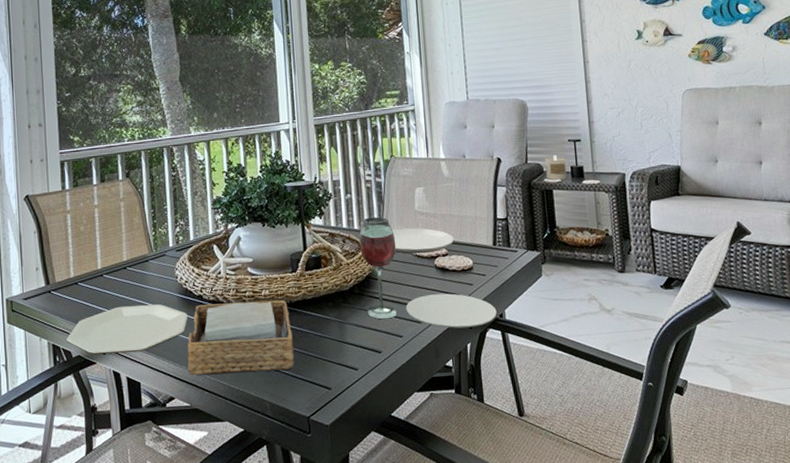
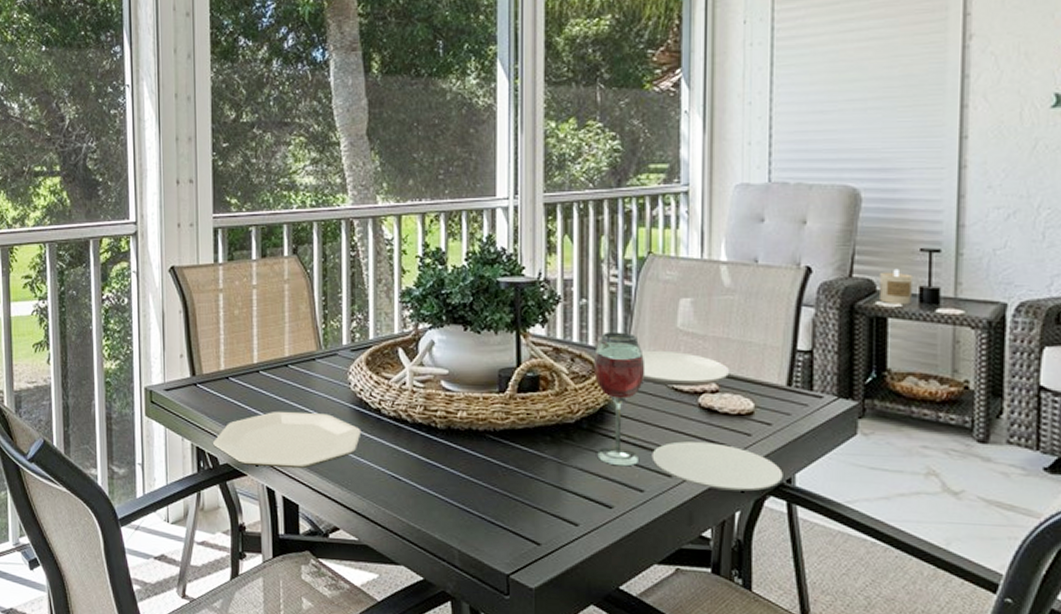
napkin holder: present [187,300,295,375] -> none [358,420,495,515]

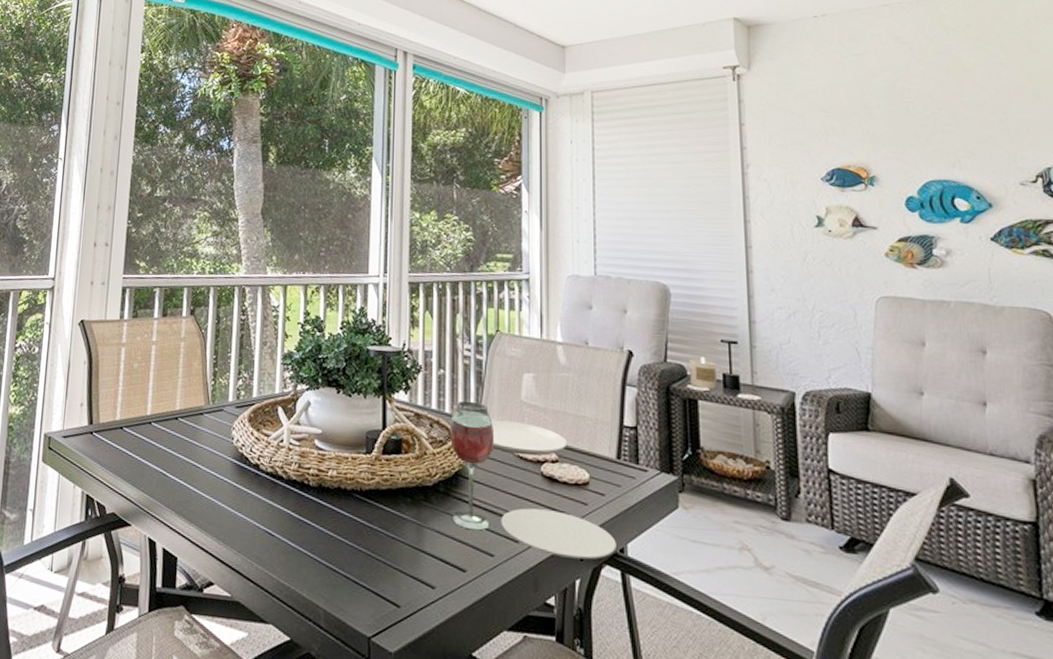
plate: present [213,411,362,469] -> none [102,462,241,521]

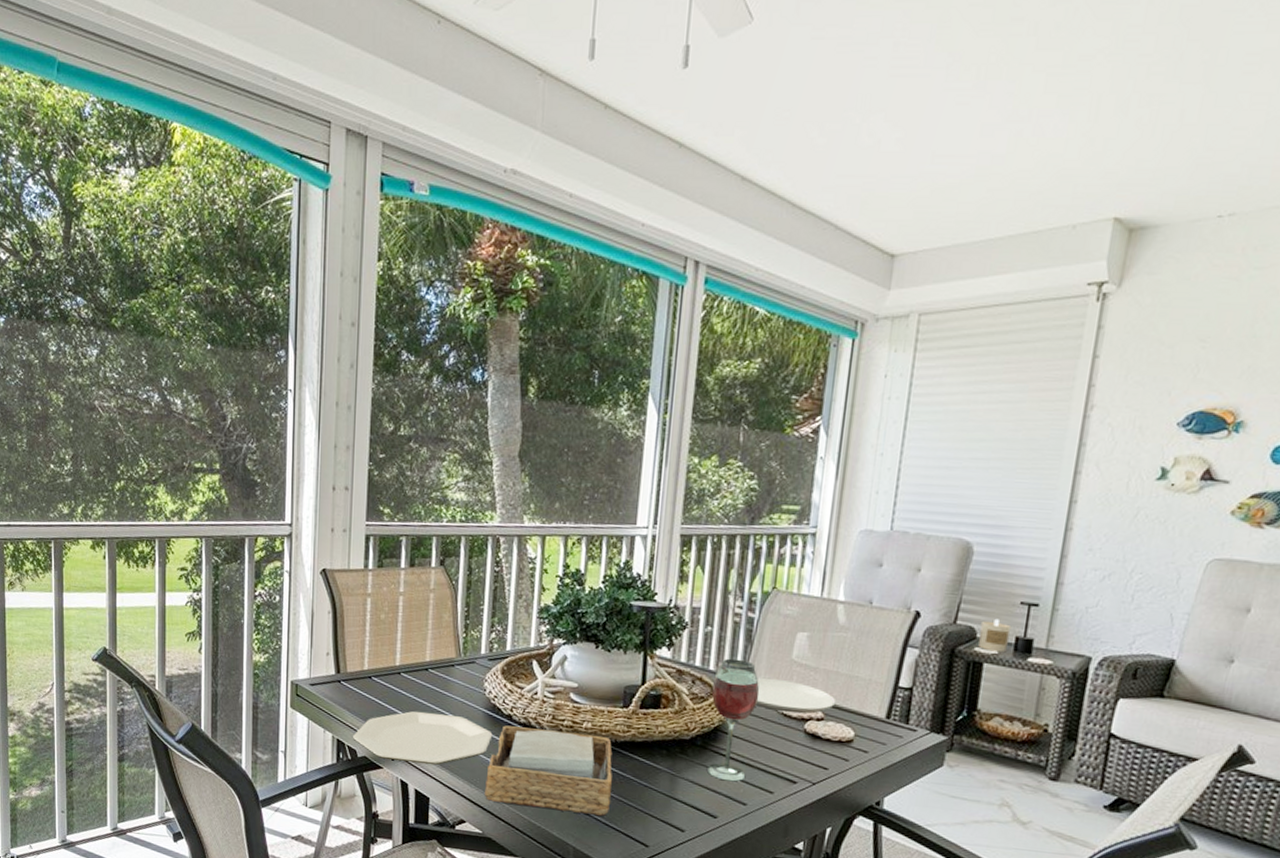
plate: none [102,462,241,521] -> present [353,711,493,765]
napkin holder: none [233,475,360,574] -> present [485,725,613,817]
plate: present [501,508,616,560] -> none [757,762,873,811]

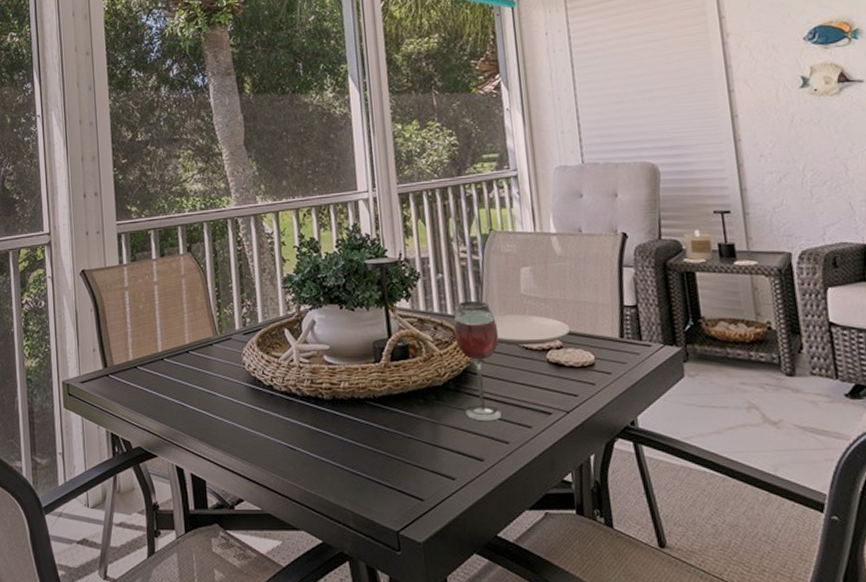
plate: present [353,711,493,765] -> none [126,393,258,447]
napkin holder: present [485,725,613,817] -> none [256,393,380,476]

